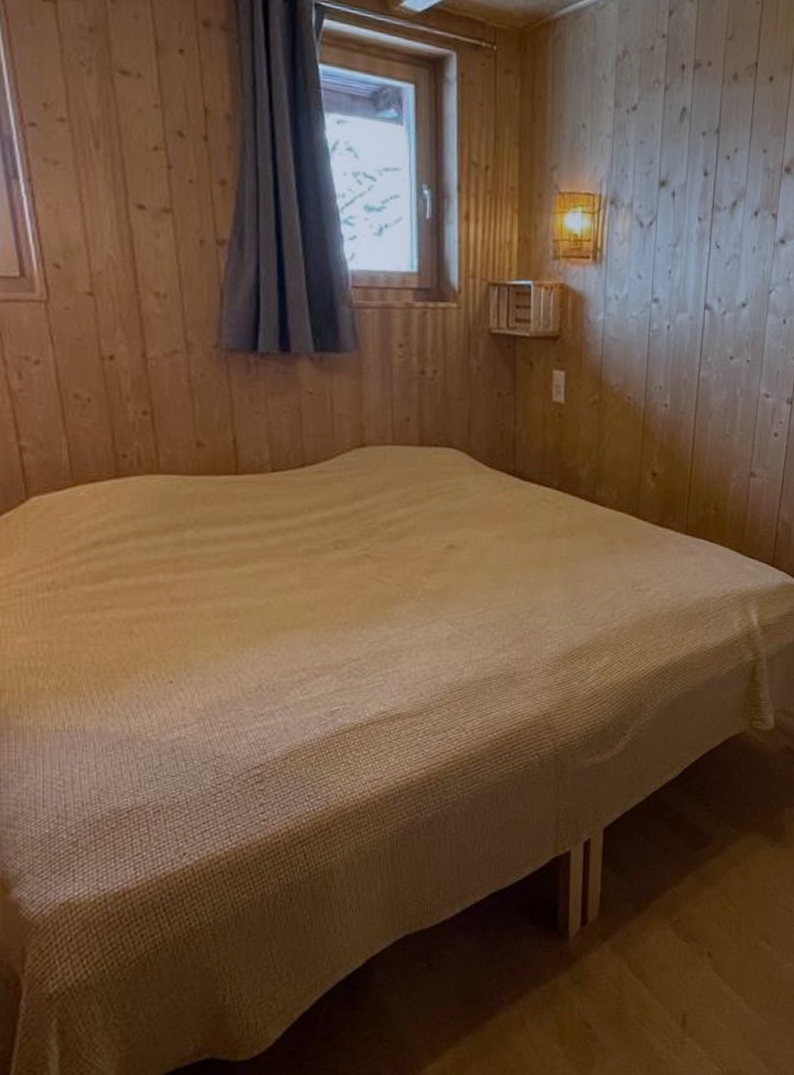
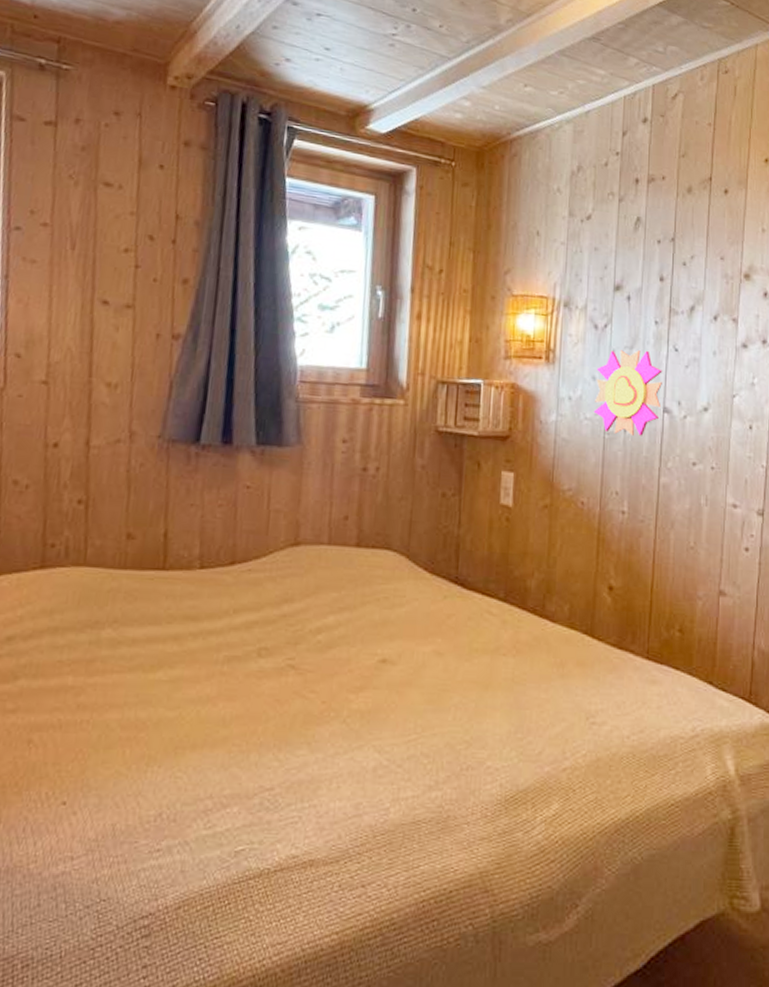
wall ornament: none [639,248,705,333] -> present [593,350,663,436]

